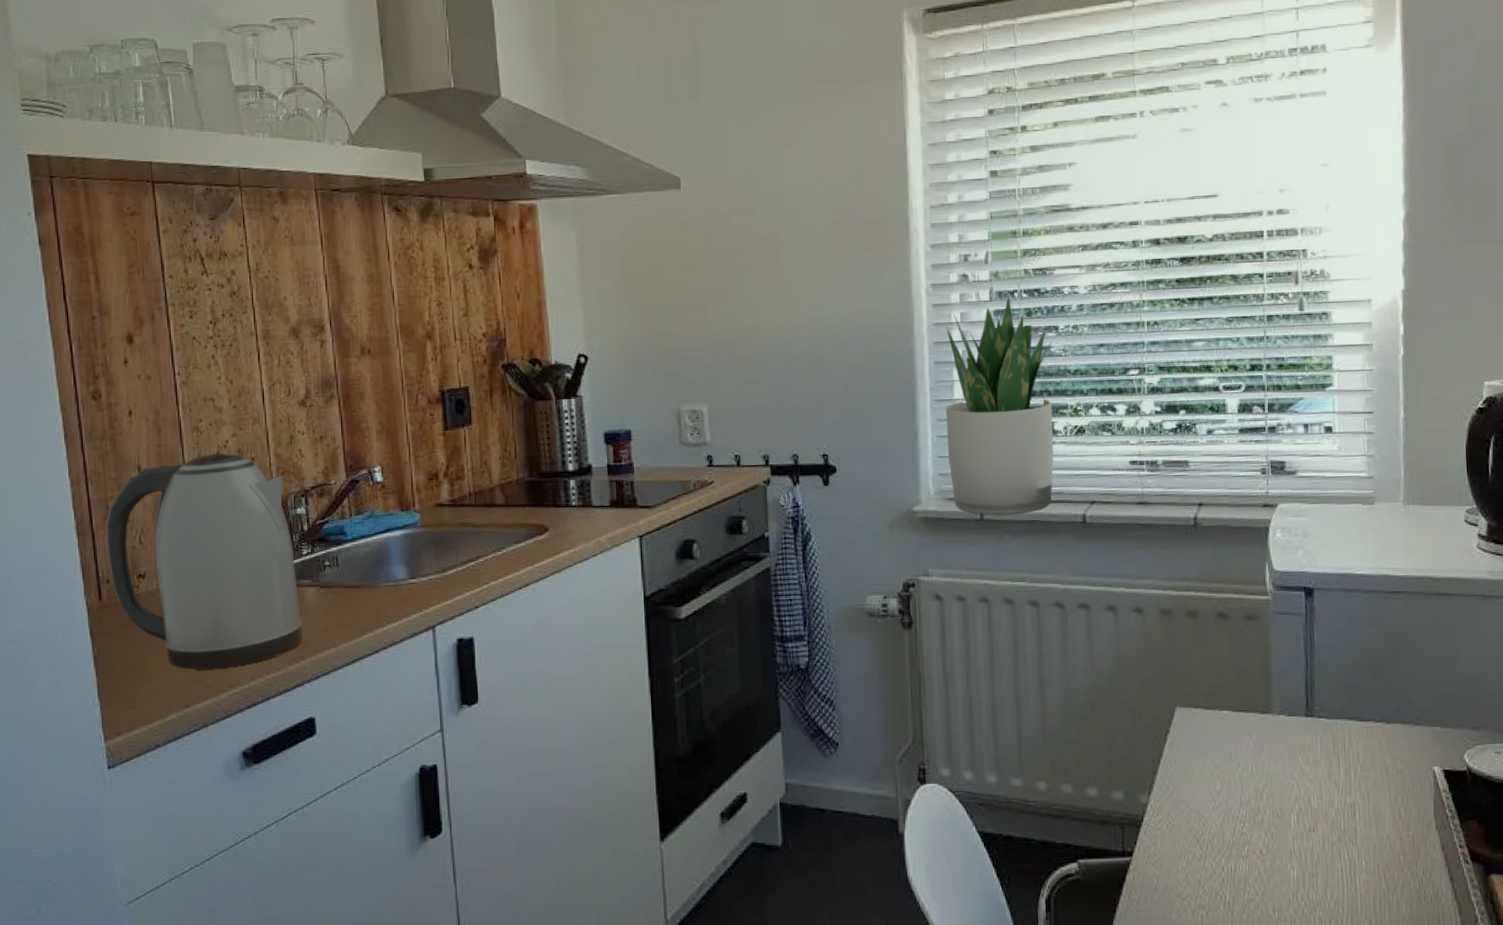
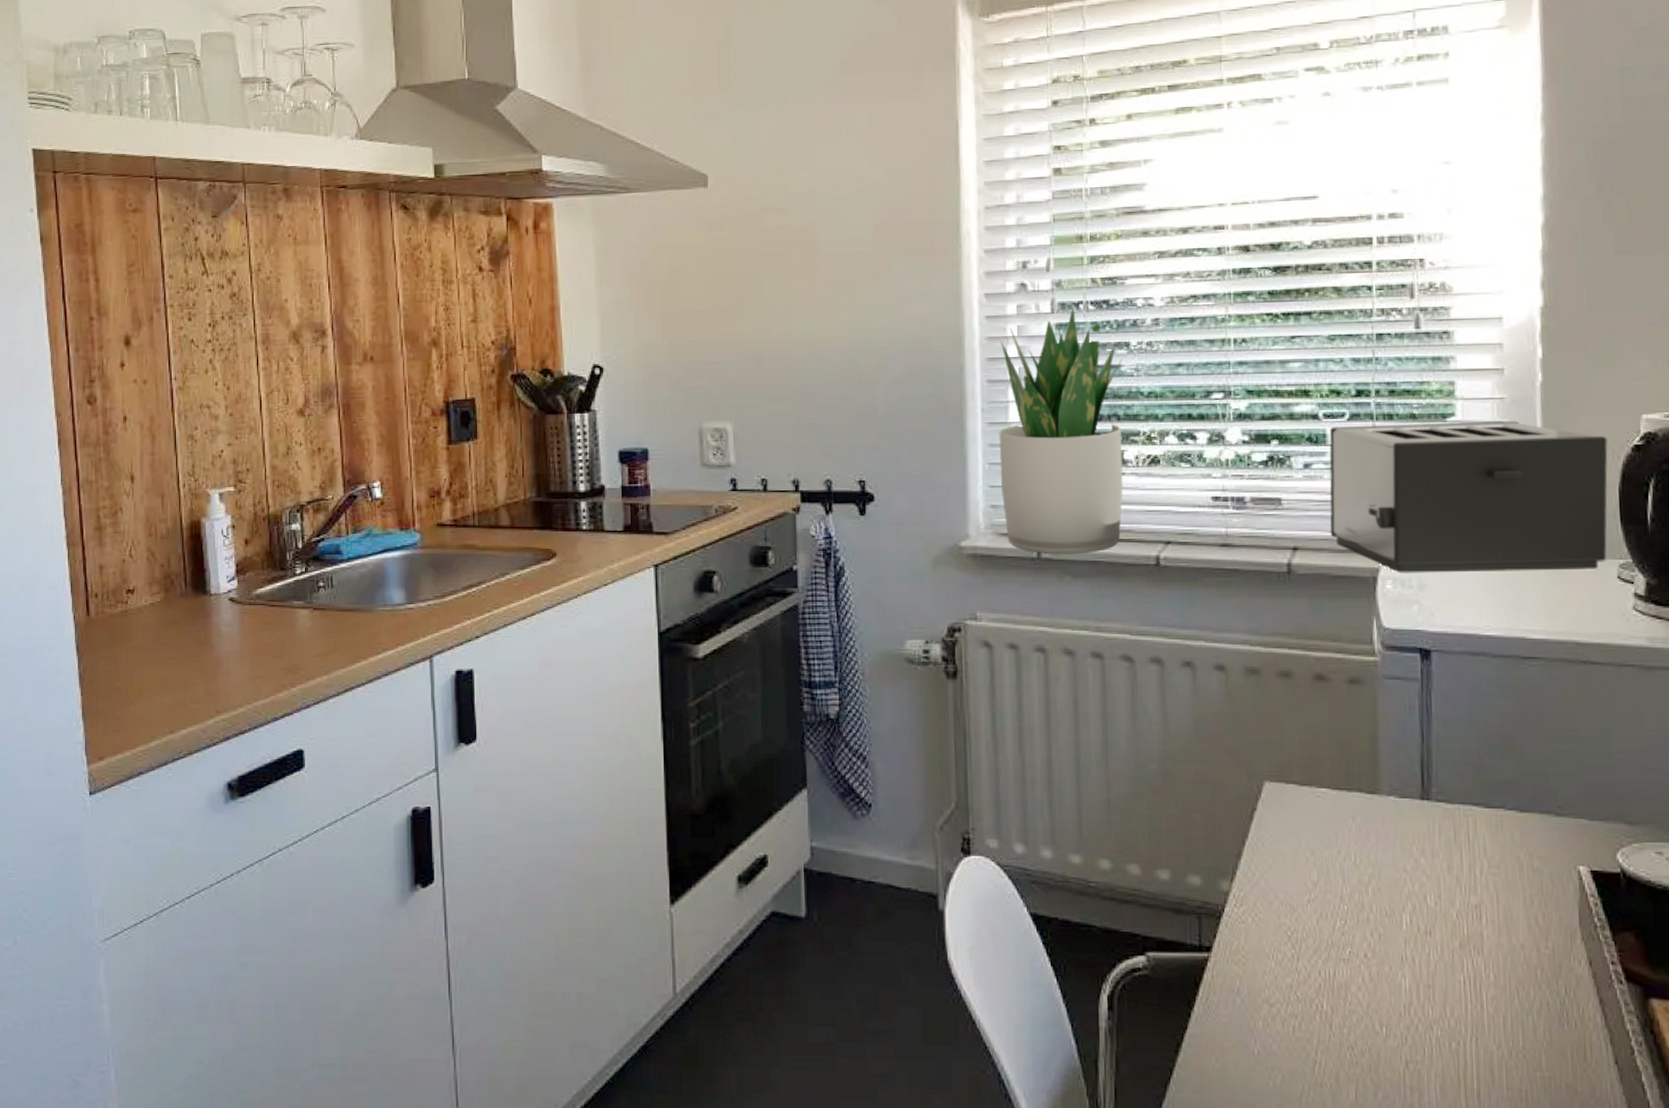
kettle: present [106,452,303,670] -> none [96,462,294,693]
toaster: none [1228,389,1457,523] -> present [1329,421,1608,573]

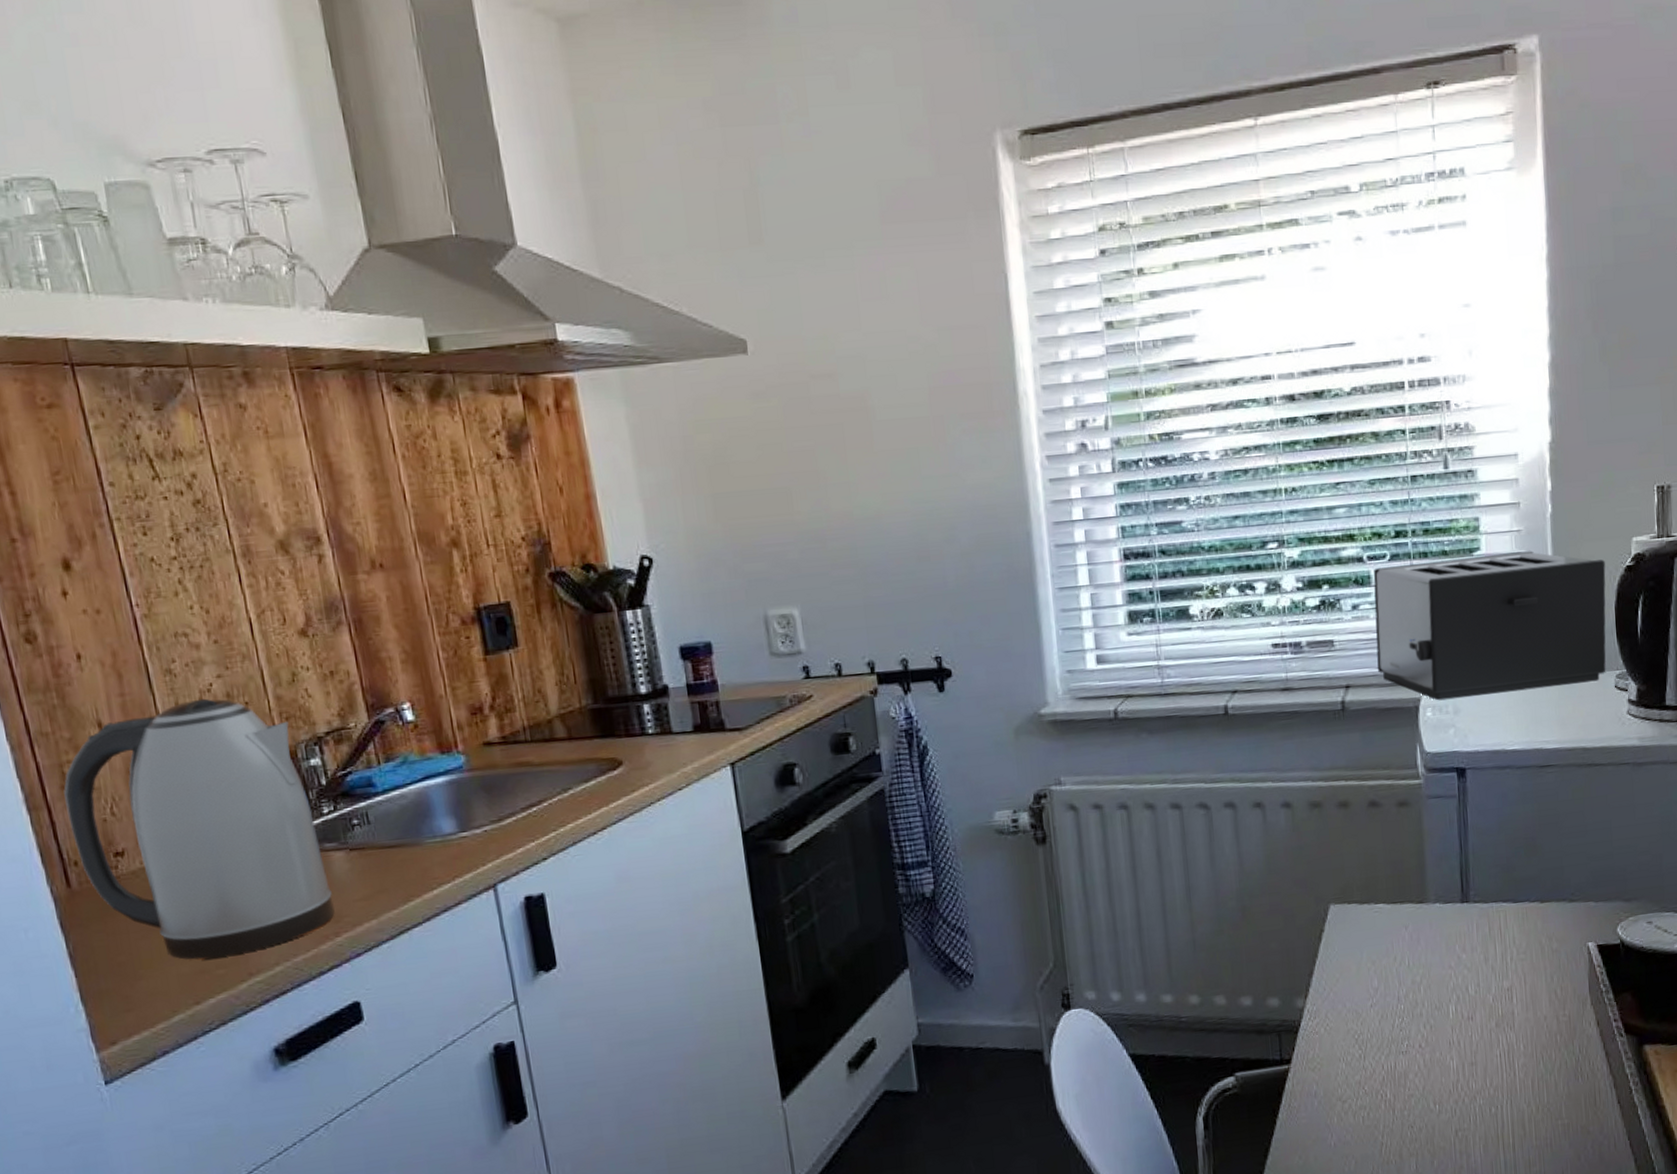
kettle: none [96,462,294,693] -> present [63,698,335,960]
planter: present [999,308,1123,555] -> none [1066,466,1191,714]

